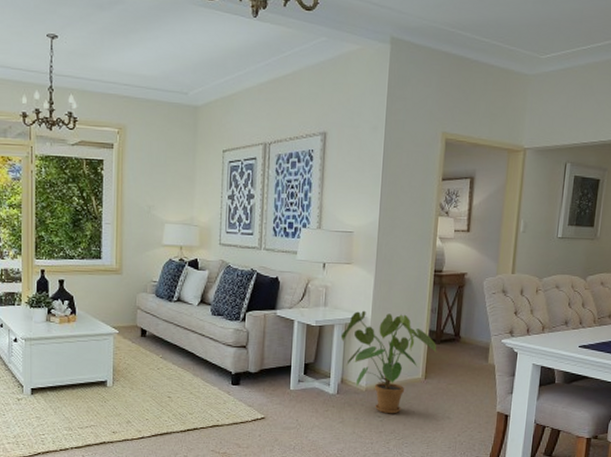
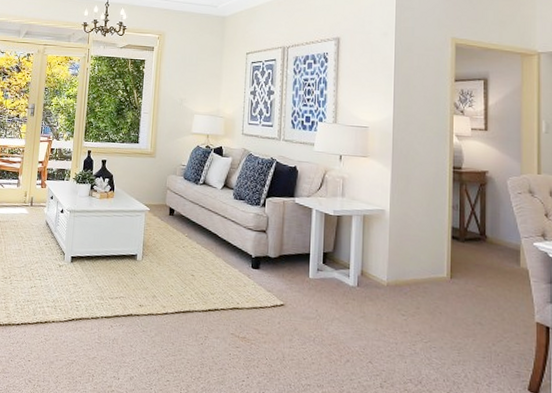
house plant: present [340,310,437,414] -> none [359,203,462,314]

